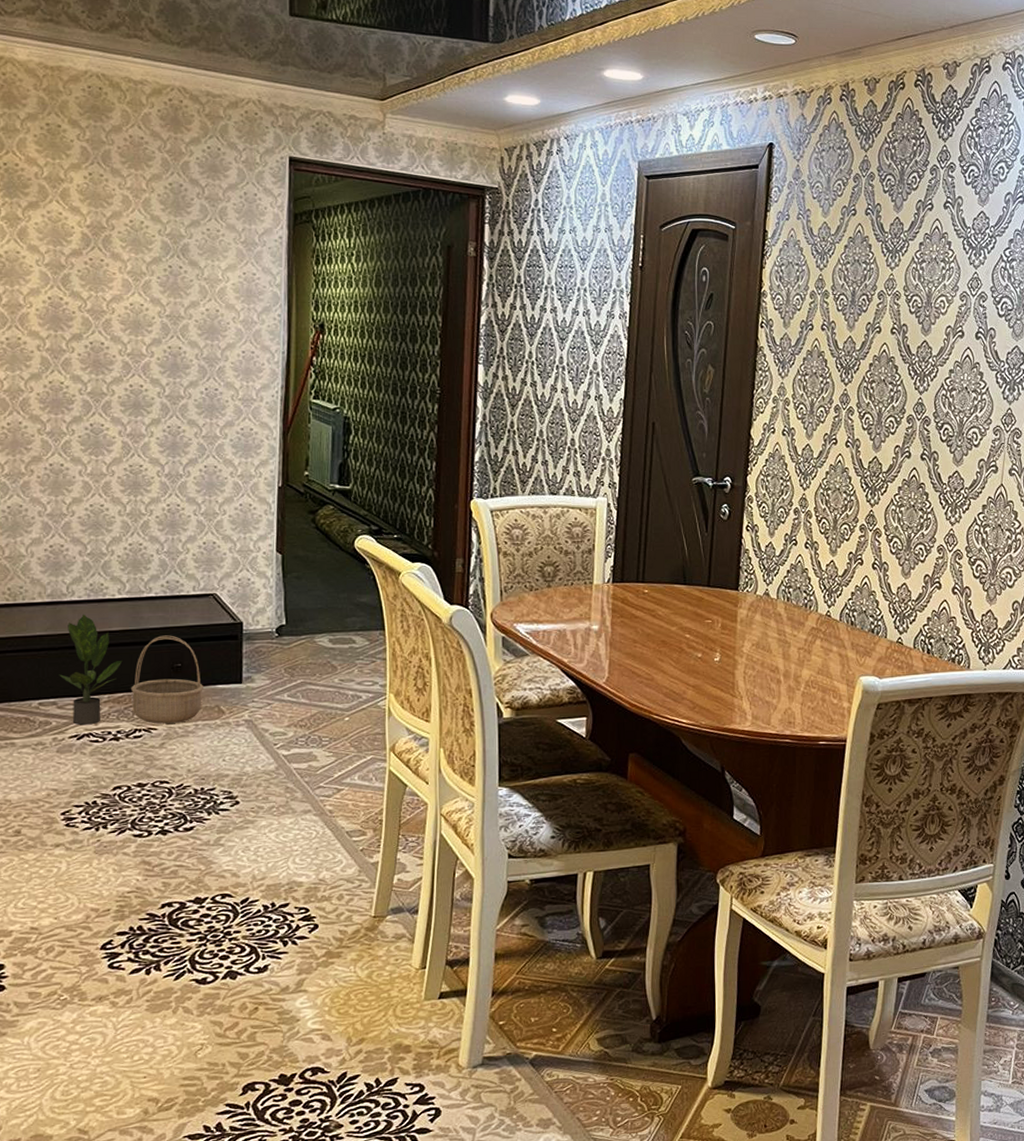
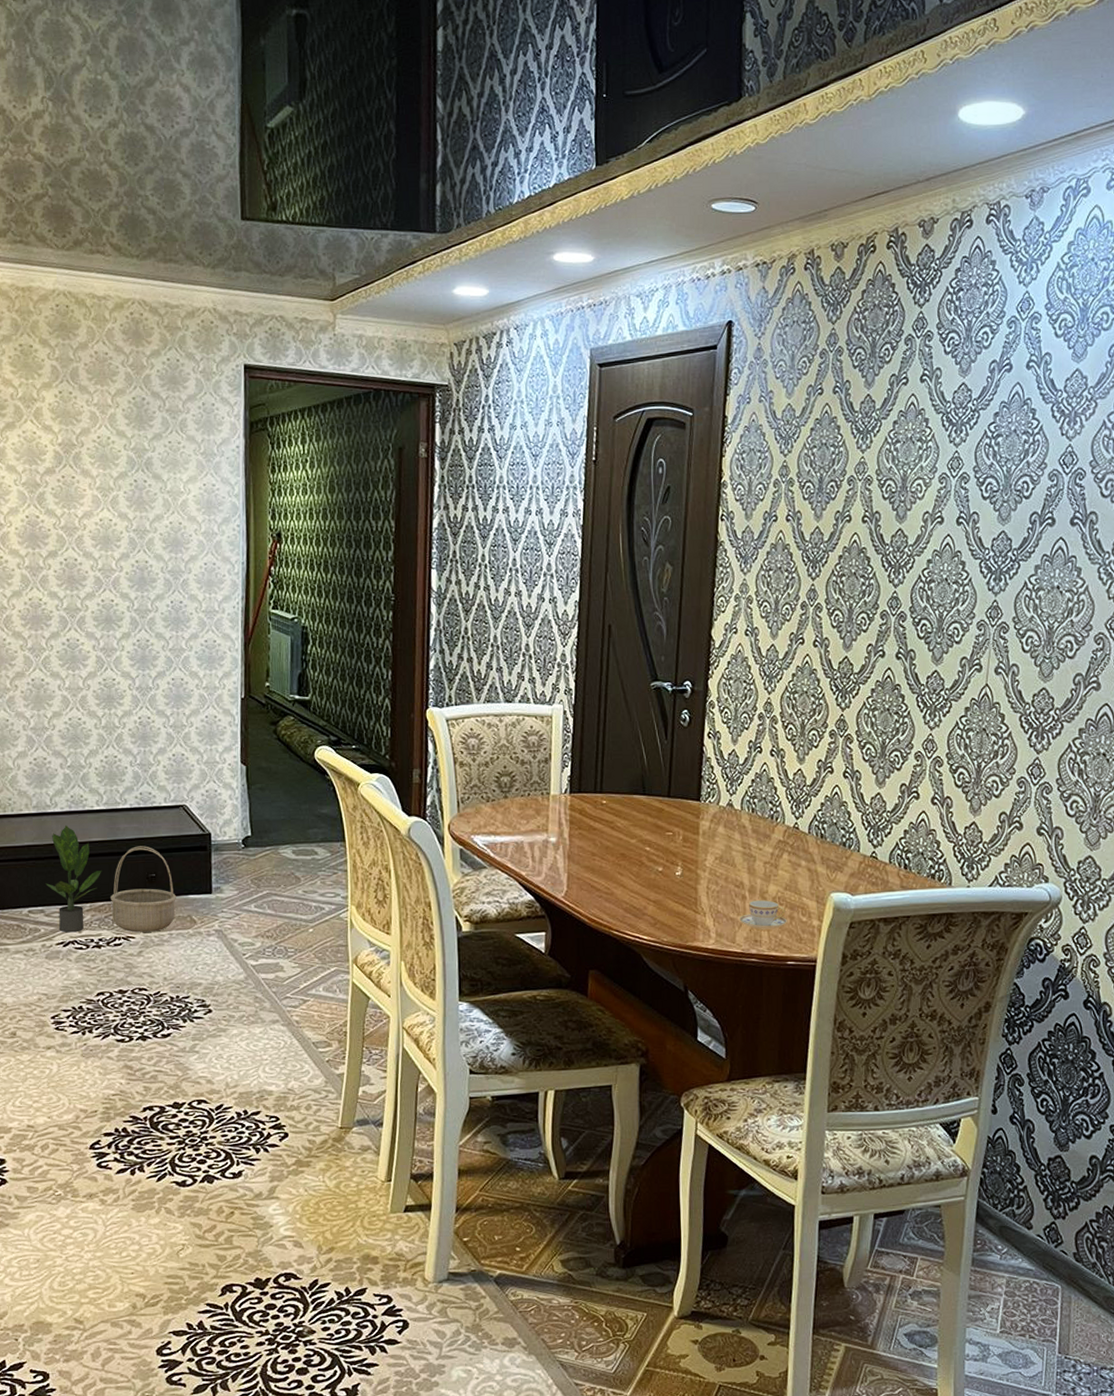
teacup: none [774,683,820,714] -> present [739,899,788,932]

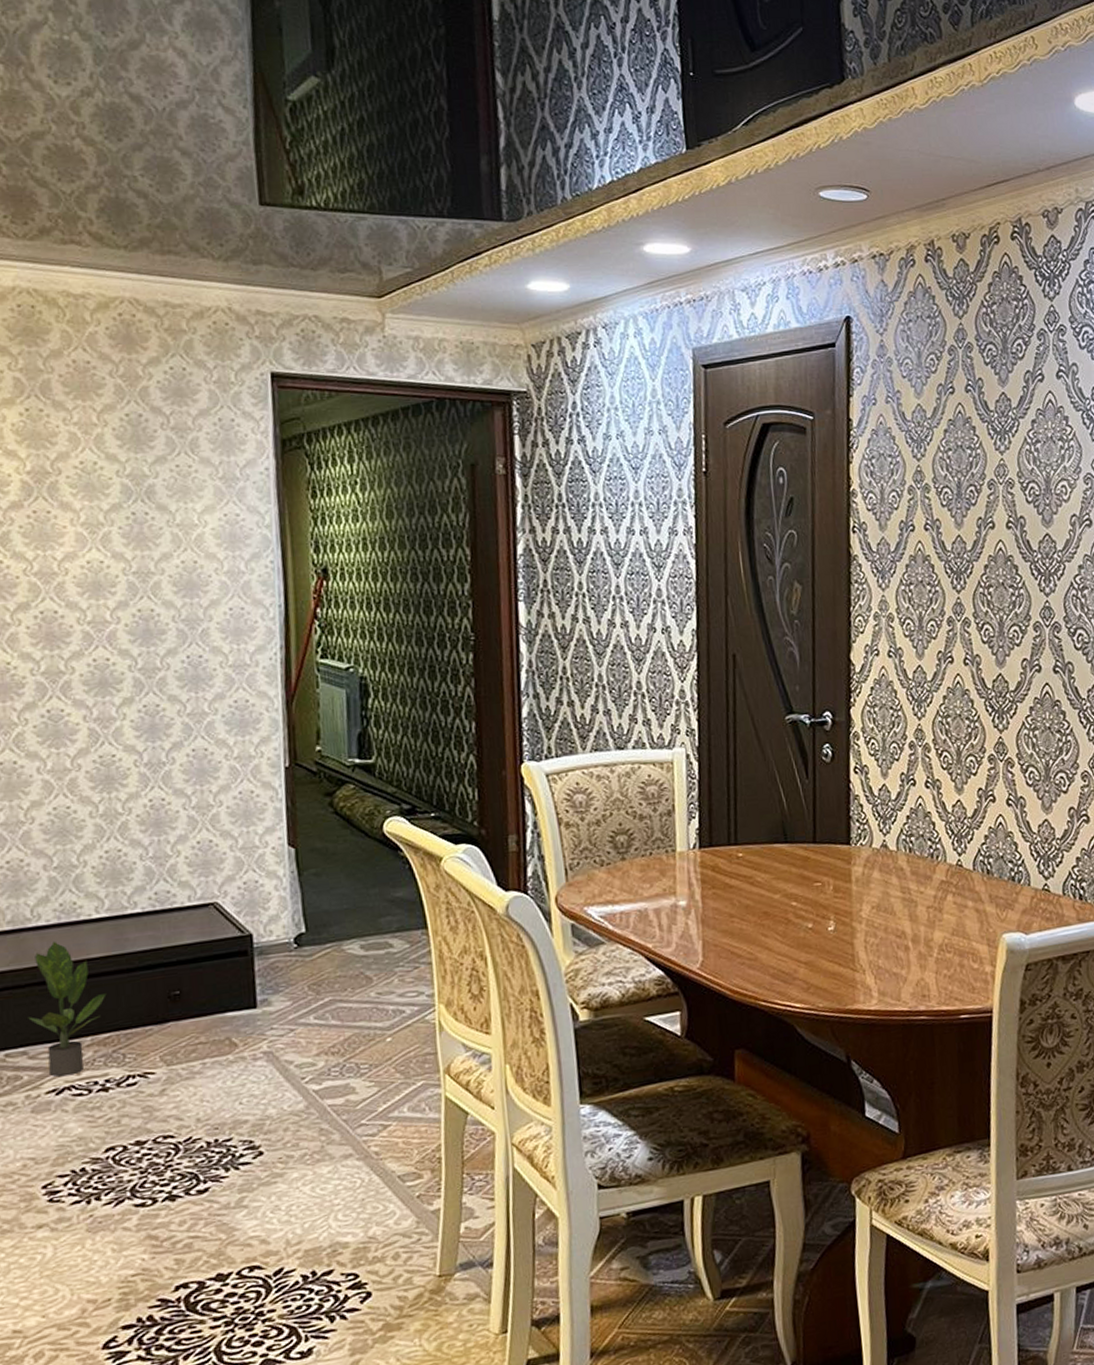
basket: present [110,846,177,933] -> none [119,957,211,1067]
teacup: present [739,899,788,932] -> none [903,948,958,985]

